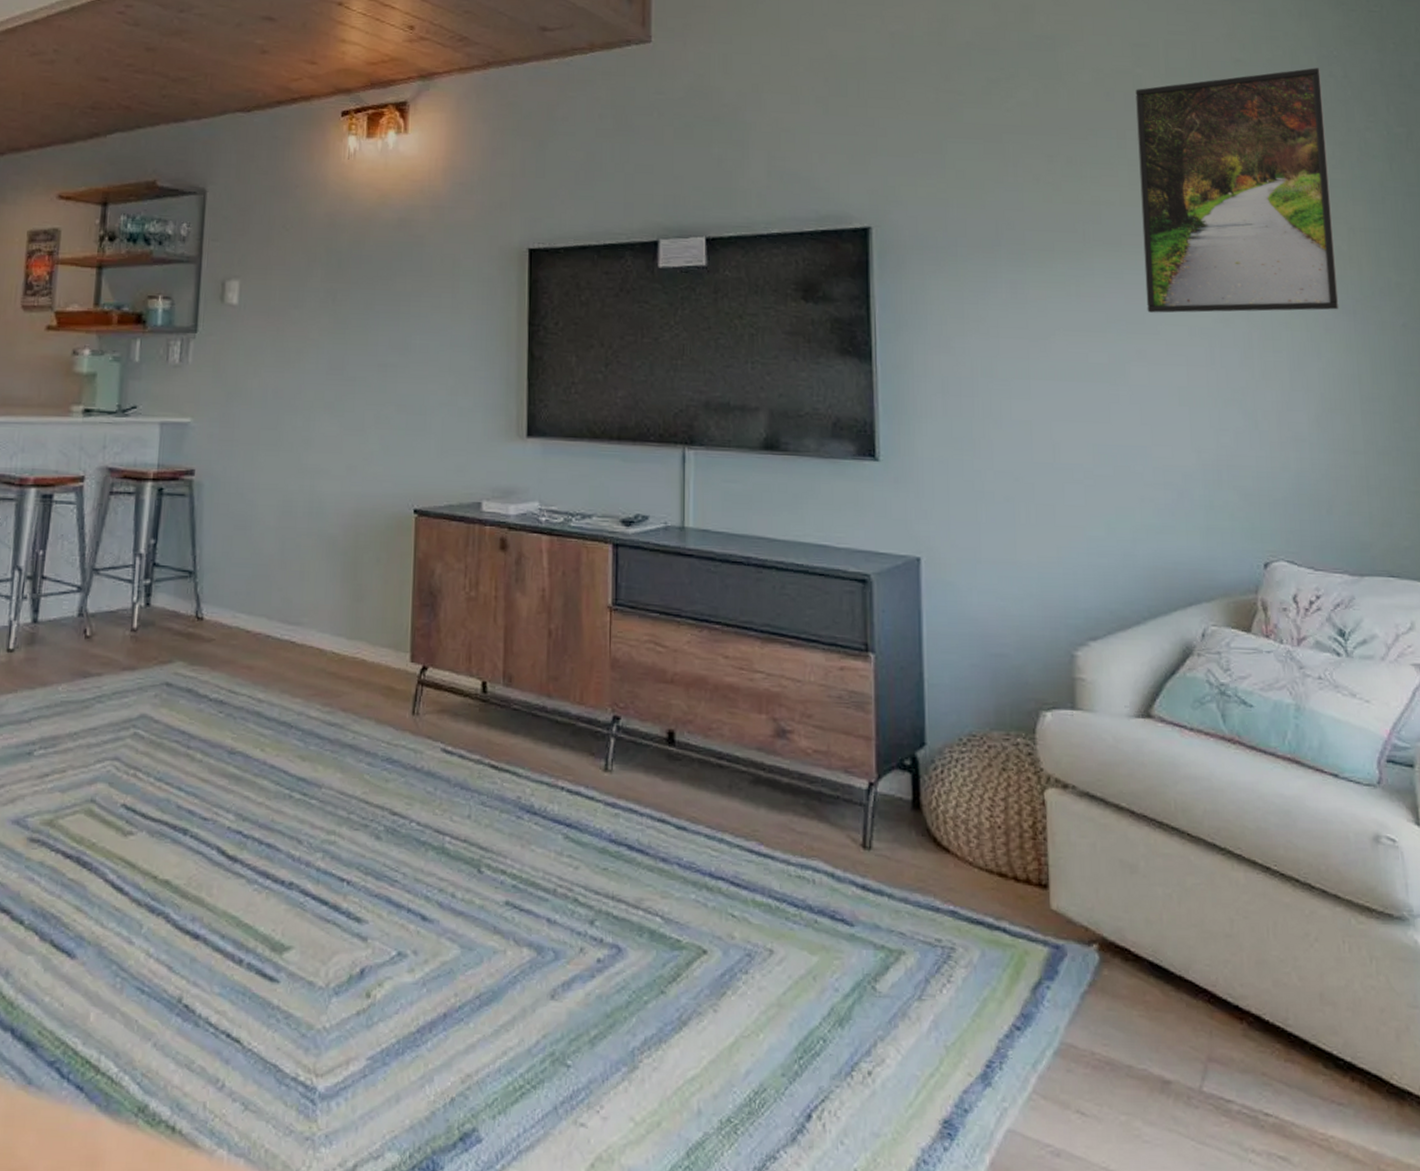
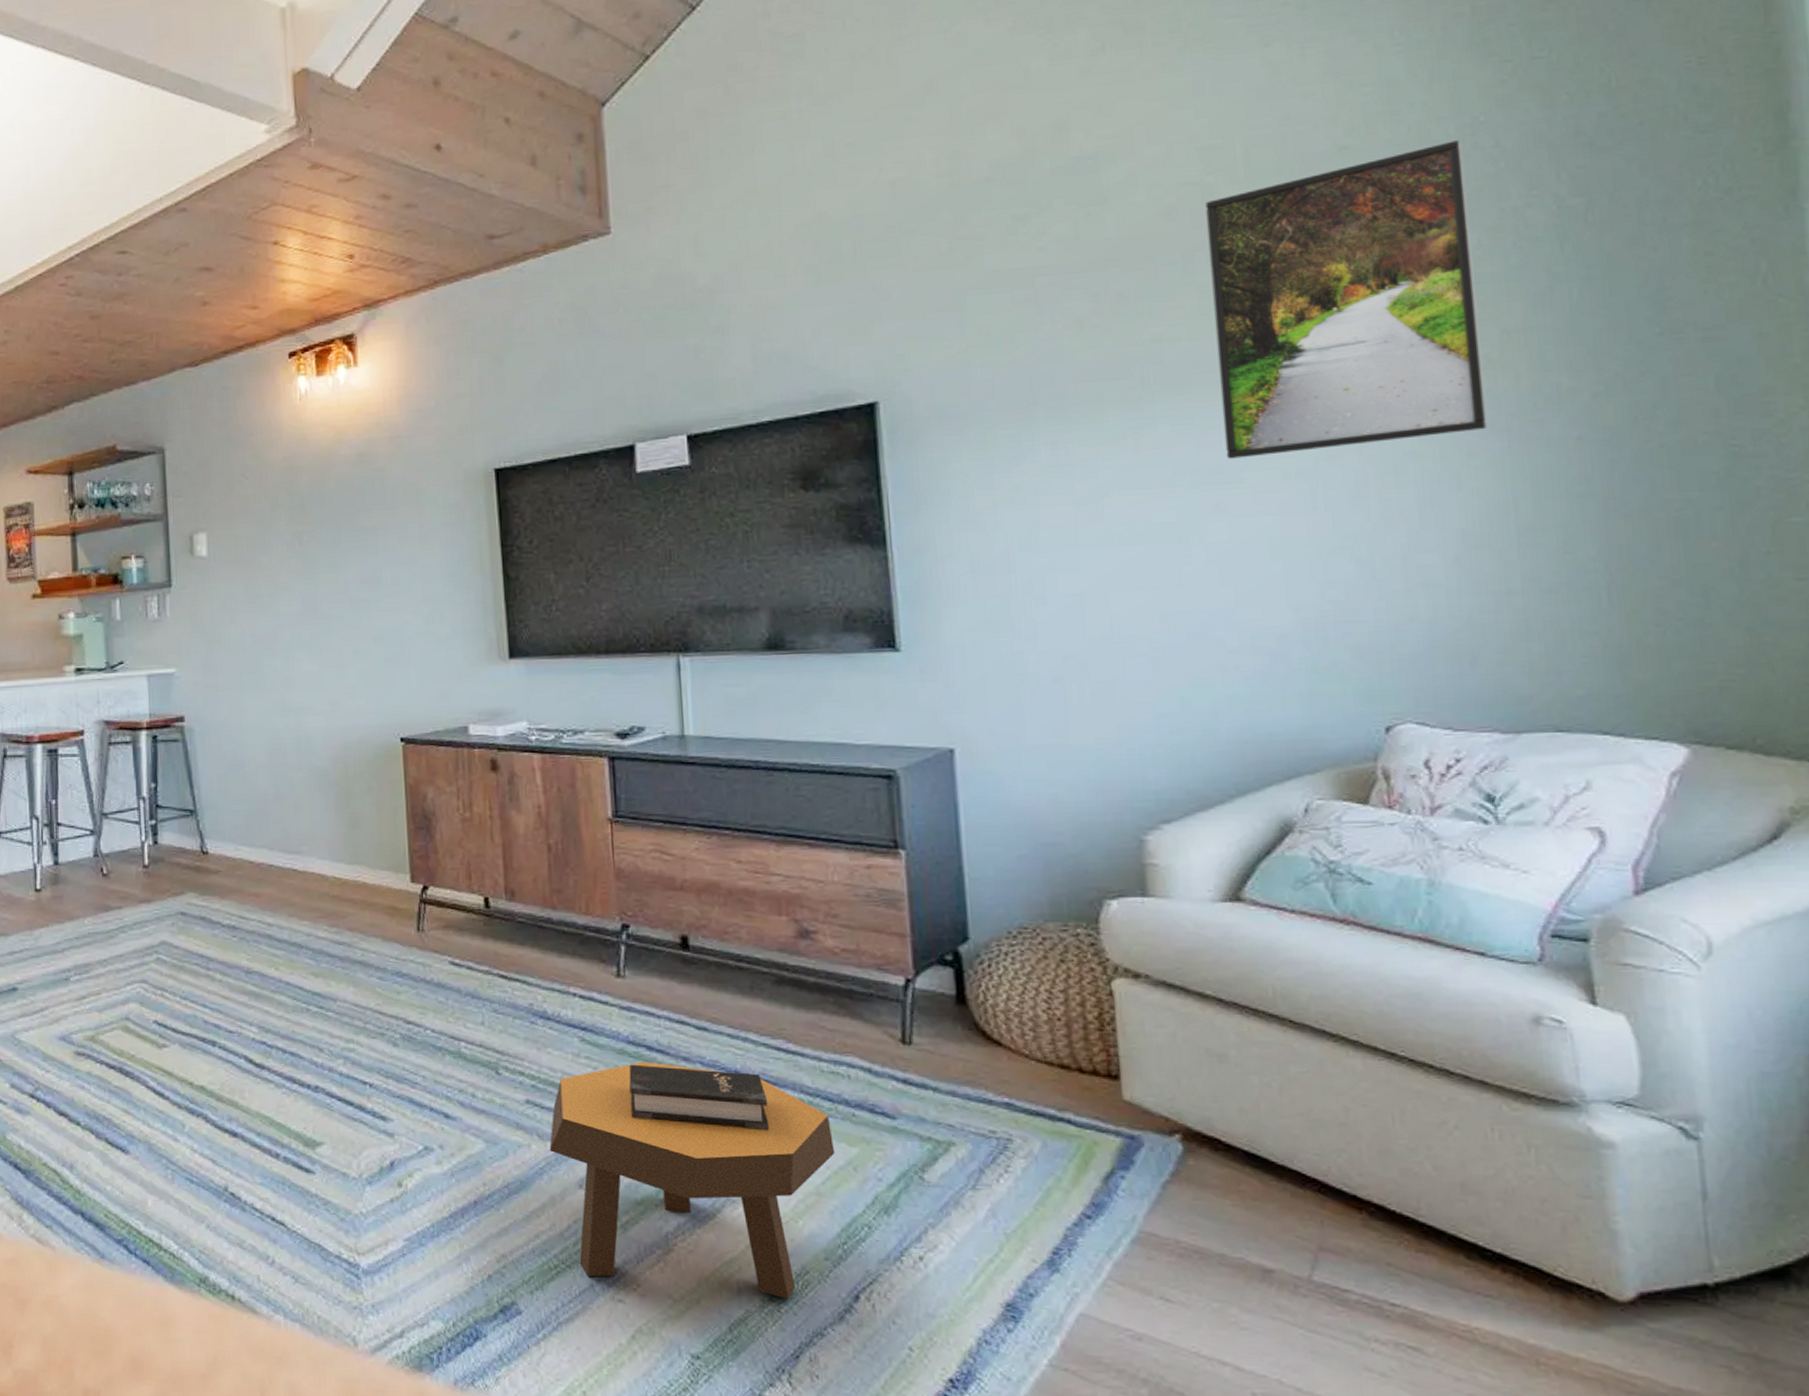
footstool: none [524,862,797,1120] -> present [549,1061,836,1300]
hardback book: none [608,864,738,938] -> present [629,1064,770,1131]

